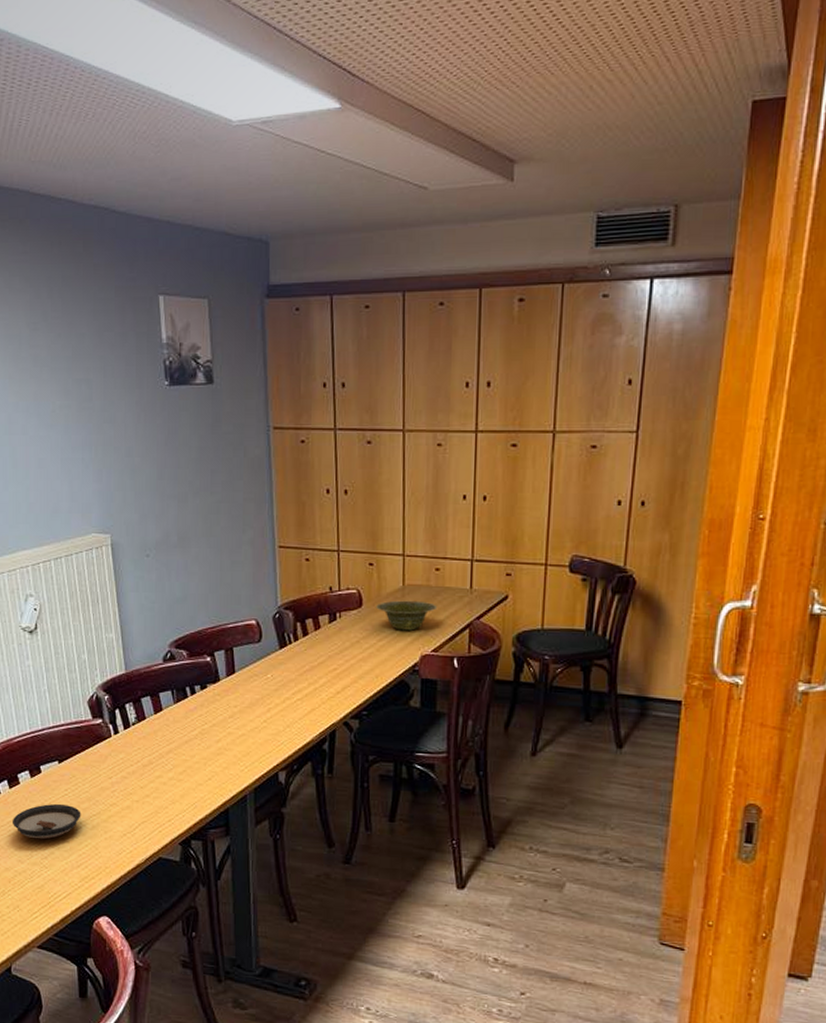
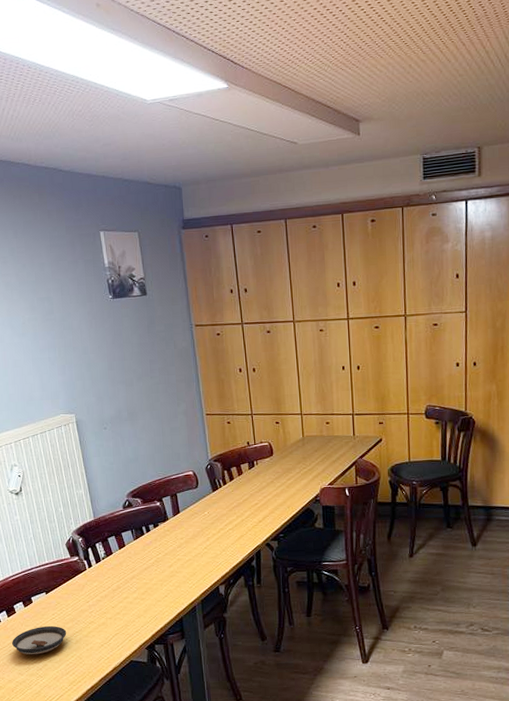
dish: present [376,600,438,631] -> none [284,447,330,471]

